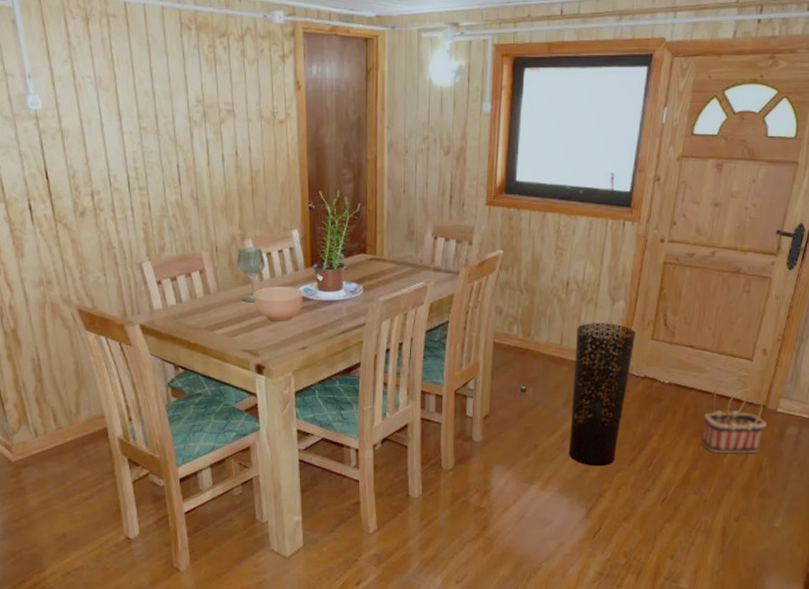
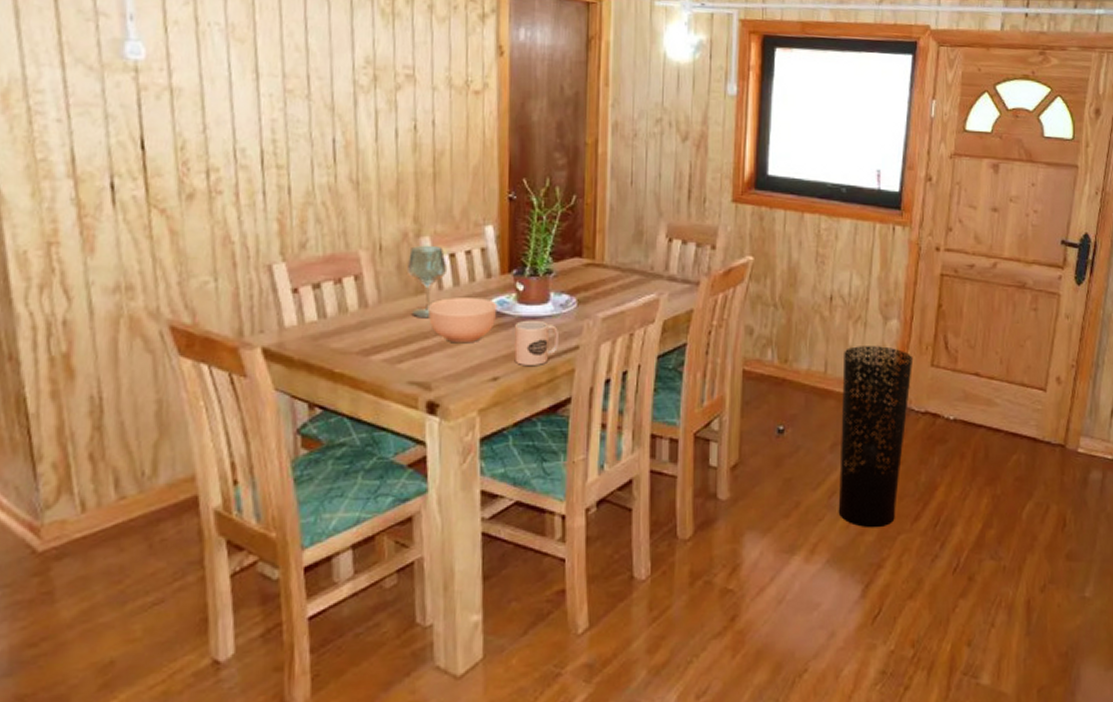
mug: none [317,303,351,339] -> present [514,320,560,367]
basket: present [701,377,766,454] -> none [994,411,1067,507]

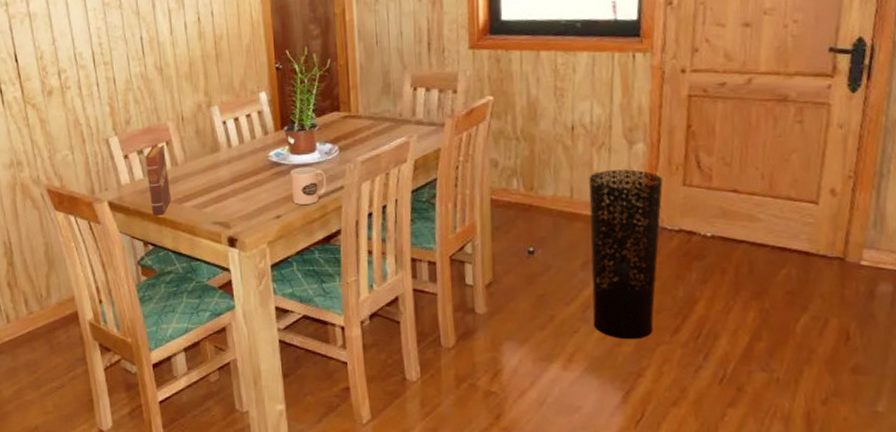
book: none [322,279,354,370] -> present [144,145,171,216]
wine glass: present [406,245,448,319] -> none [203,112,234,172]
bowl: present [427,298,498,344] -> none [221,152,275,190]

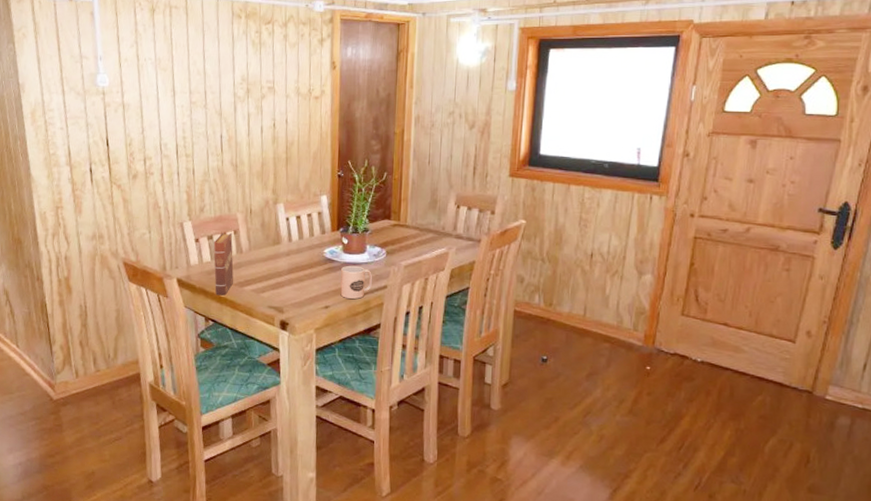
umbrella stand: present [589,169,664,340] -> none [591,295,665,445]

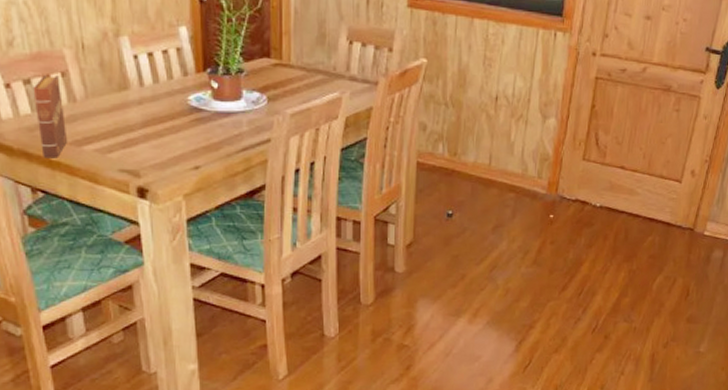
mug: present [340,265,373,300] -> none [212,115,253,157]

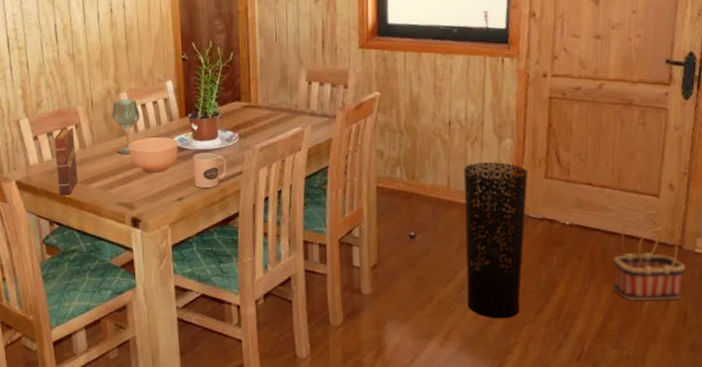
wine glass: none [109,44,147,113] -> present [111,98,141,155]
bowl: none [131,94,195,136] -> present [128,137,179,173]
mug: none [212,115,253,157] -> present [193,152,227,189]
umbrella stand: none [497,142,568,296] -> present [464,162,528,319]
basket: none [631,200,694,279] -> present [613,216,685,302]

